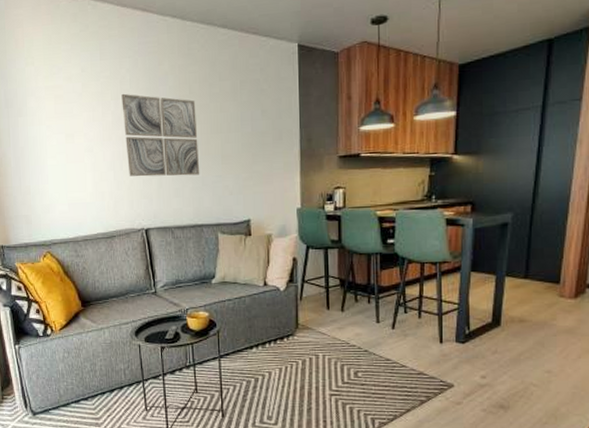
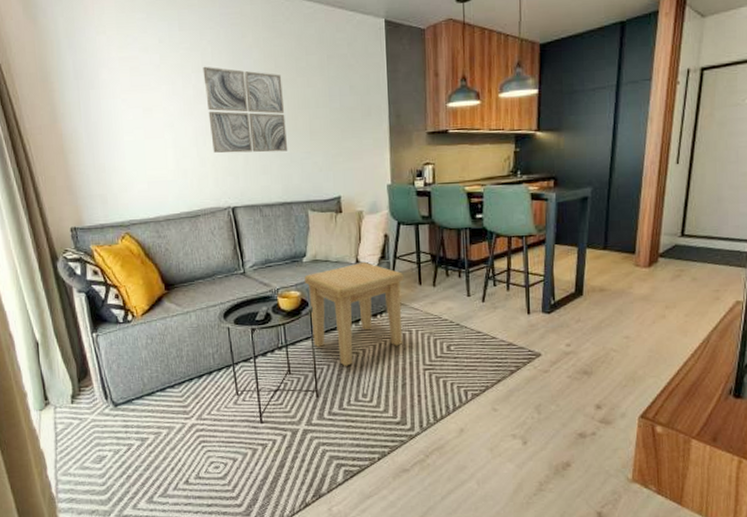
side table: none [213,285,312,388] -> present [304,262,404,366]

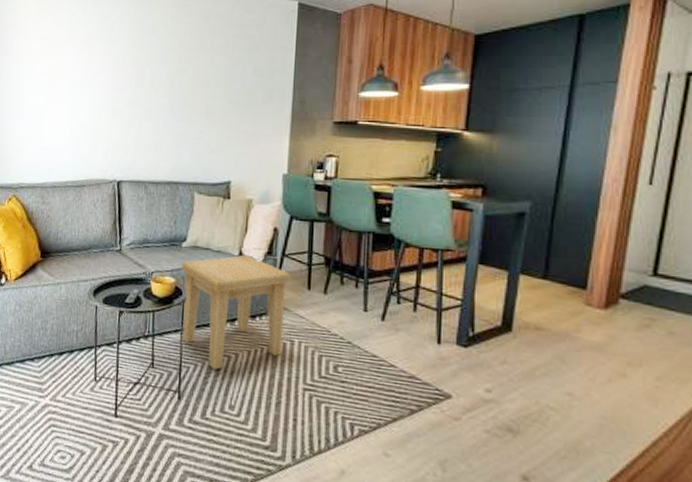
wall art: present [203,66,288,154] -> none [107,40,185,129]

